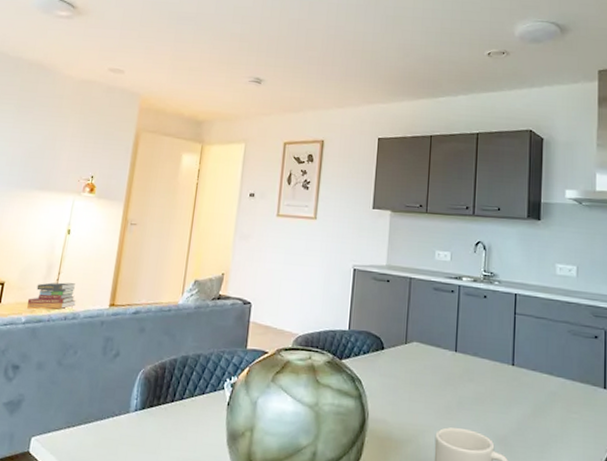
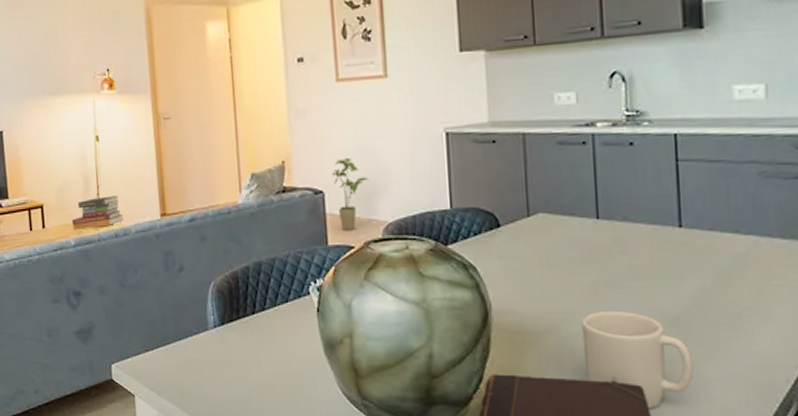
house plant: none [260,278,289,338] -> present [332,158,369,230]

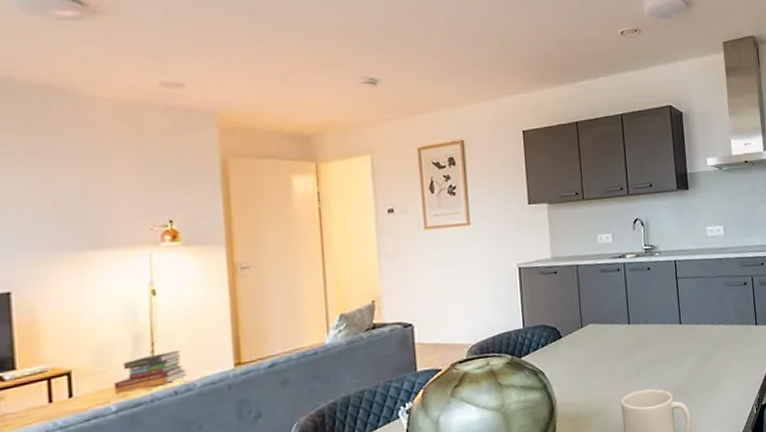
house plant: present [332,158,369,230] -> none [420,293,454,356]

